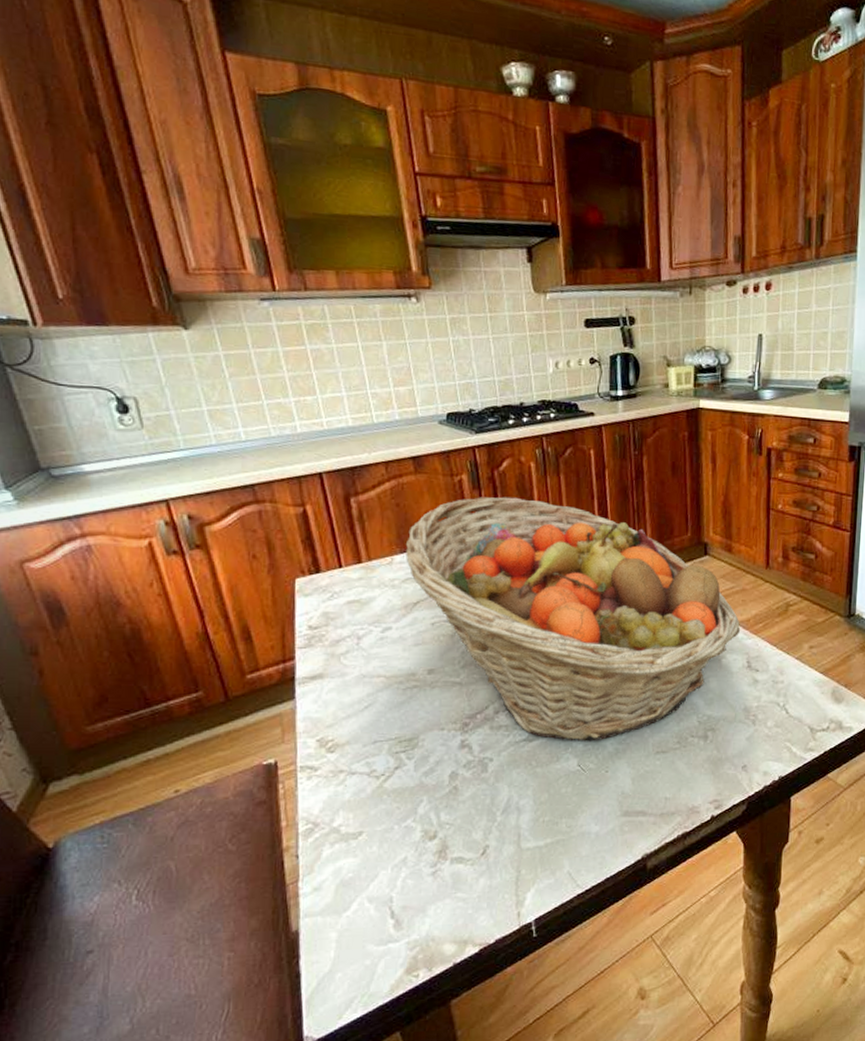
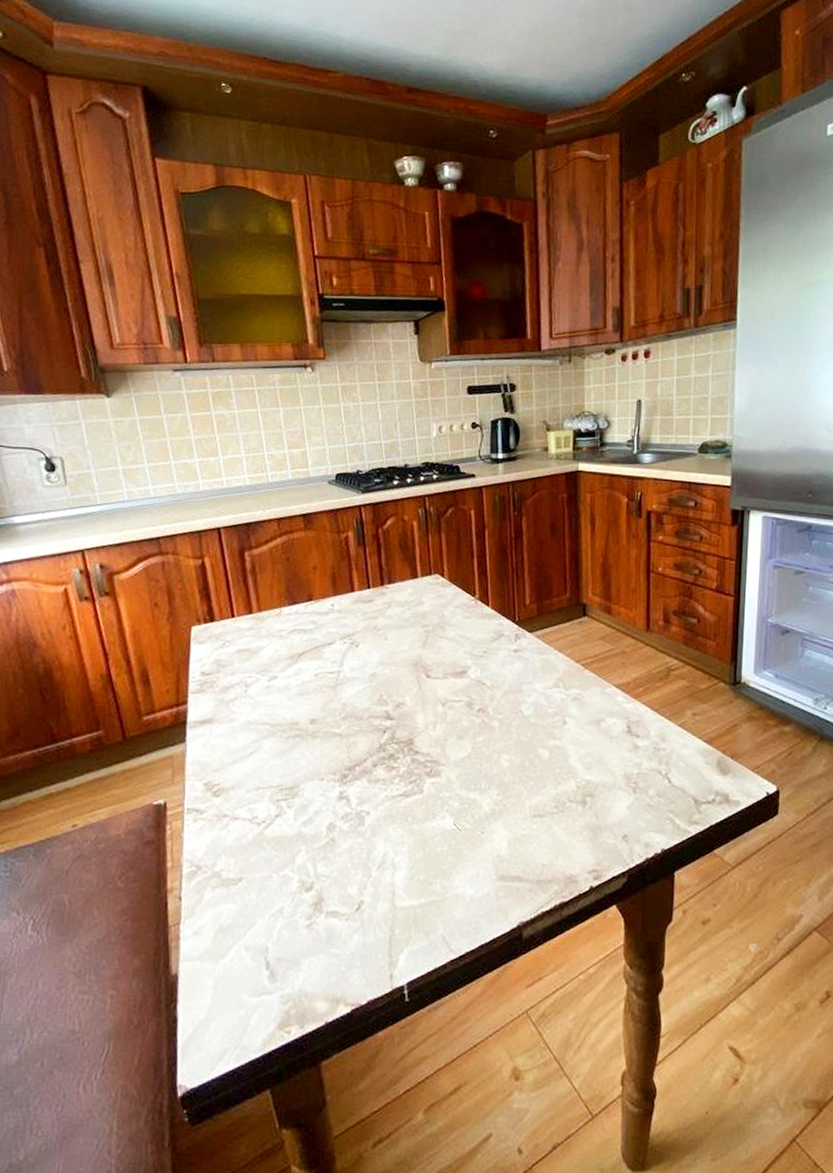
fruit basket: present [405,497,740,741] -> none [293,553,620,801]

